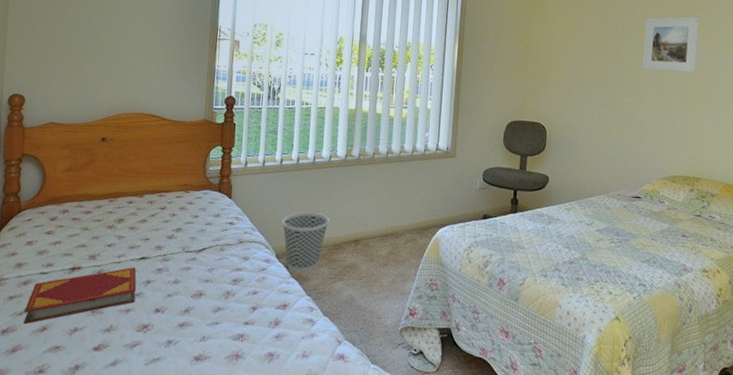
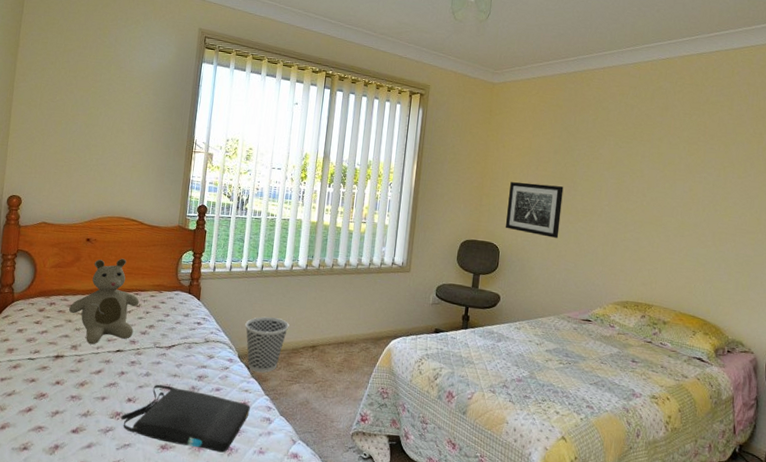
hardback book: present [23,267,137,325] -> none [12,358,112,405]
teddy bear: none [84,157,164,253] -> present [68,258,140,345]
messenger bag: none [148,291,291,360] -> present [120,384,250,453]
wall art: none [551,59,609,115] -> present [505,182,564,238]
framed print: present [642,16,700,73] -> none [596,145,658,200]

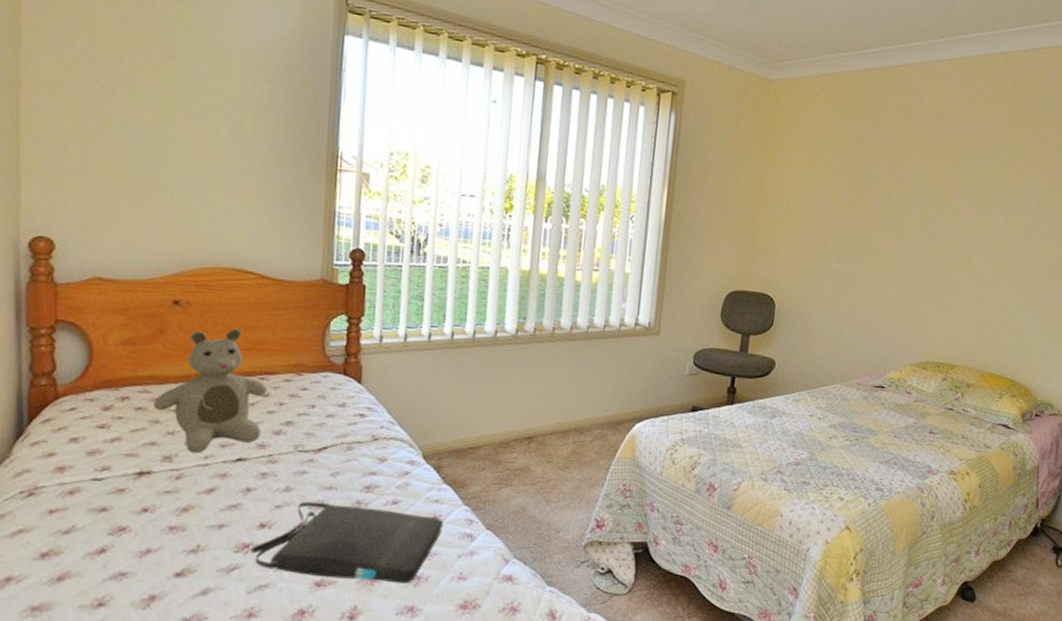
wastebasket: present [245,316,289,373] -> none [430,401,495,477]
wall art: present [505,182,564,238] -> none [783,214,857,286]

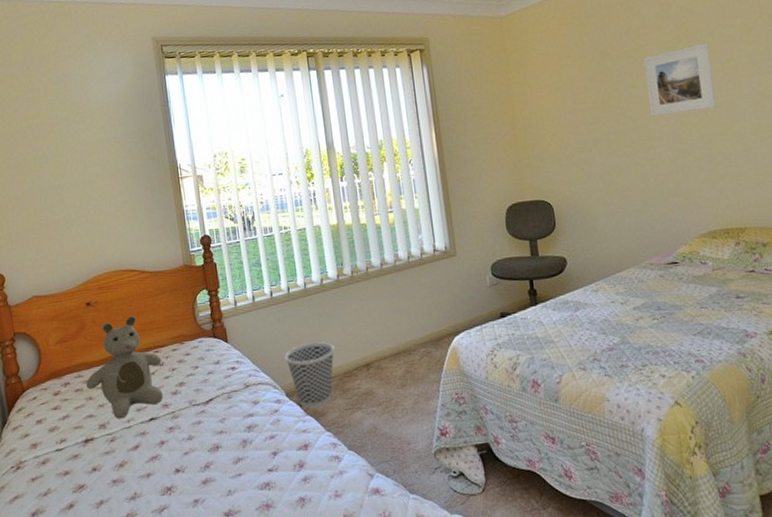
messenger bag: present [250,501,443,584] -> none [172,444,314,508]
wastebasket: none [430,401,495,477] -> present [284,342,335,408]
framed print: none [896,166,971,237] -> present [644,42,716,117]

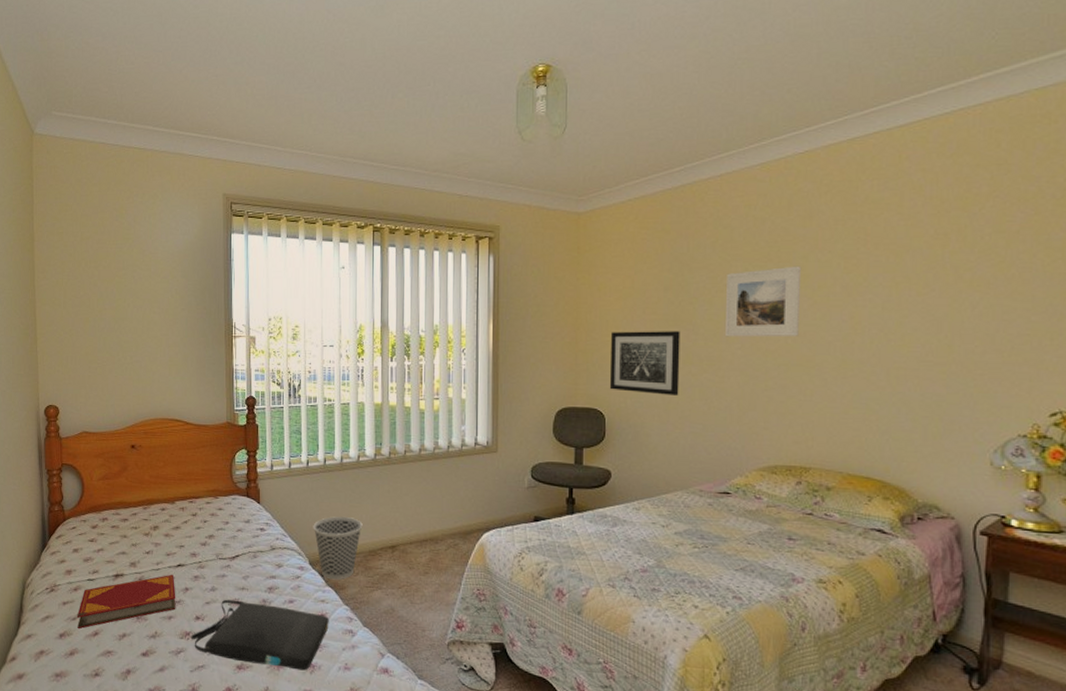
hardback book: none [48,429,154,505] -> present [77,574,176,629]
teddy bear: present [85,315,163,419] -> none [122,463,195,560]
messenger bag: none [172,444,314,508] -> present [191,599,329,671]
wall art: none [547,116,618,180] -> present [609,331,680,396]

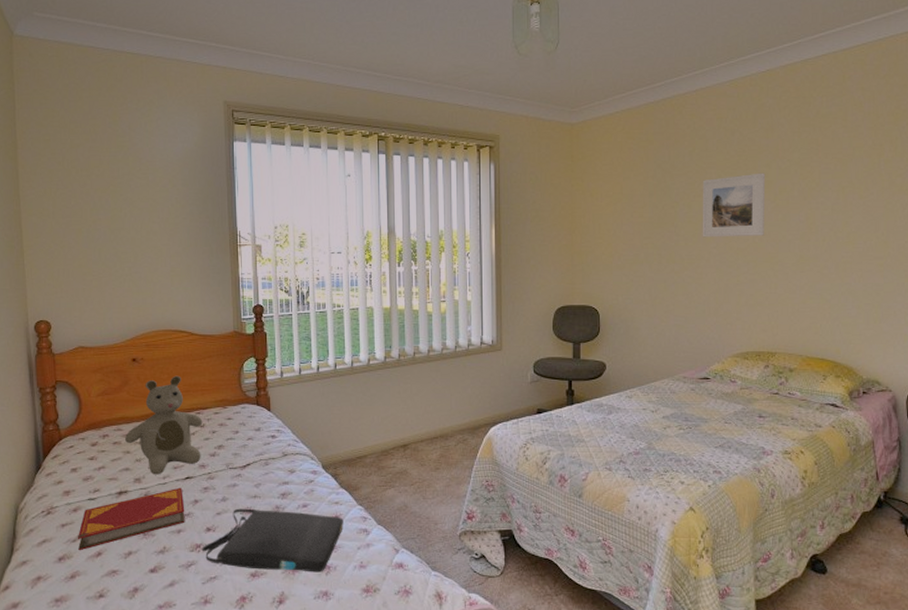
teddy bear: none [122,463,195,560] -> present [124,375,203,475]
wastebasket: present [313,516,363,580] -> none [325,420,375,482]
wall art: present [609,331,680,396] -> none [602,233,664,292]

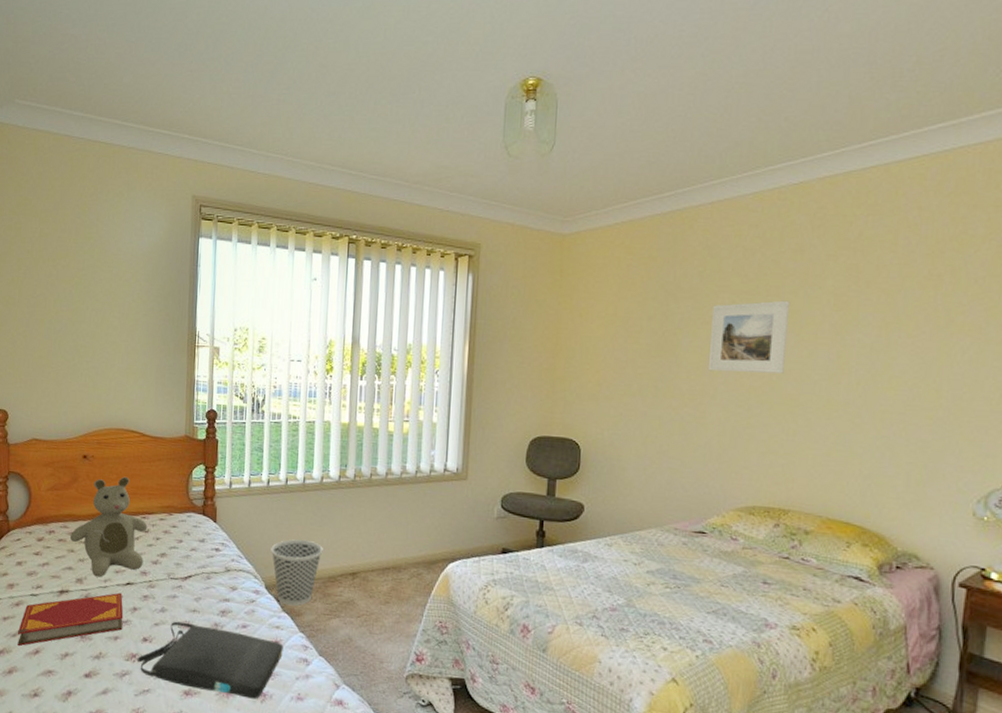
wastebasket: none [325,420,375,482] -> present [271,539,323,606]

